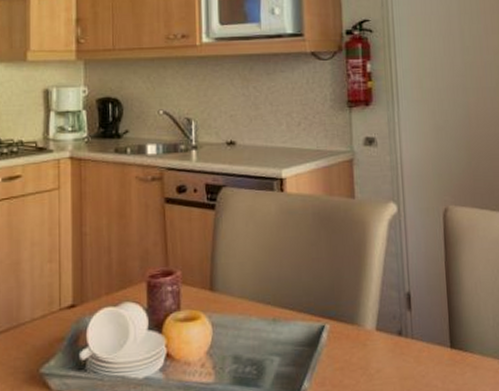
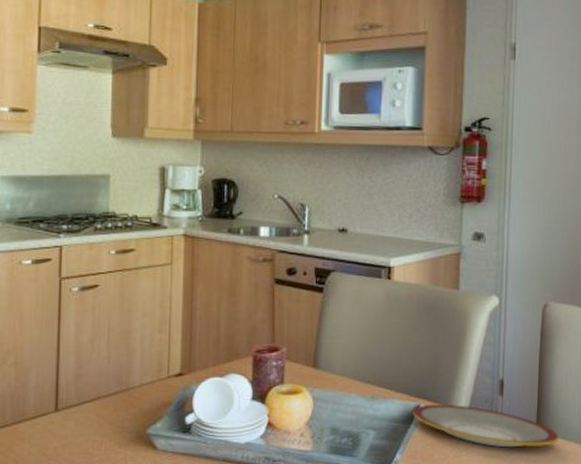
plate: none [318,322,475,368] -> present [413,404,558,448]

